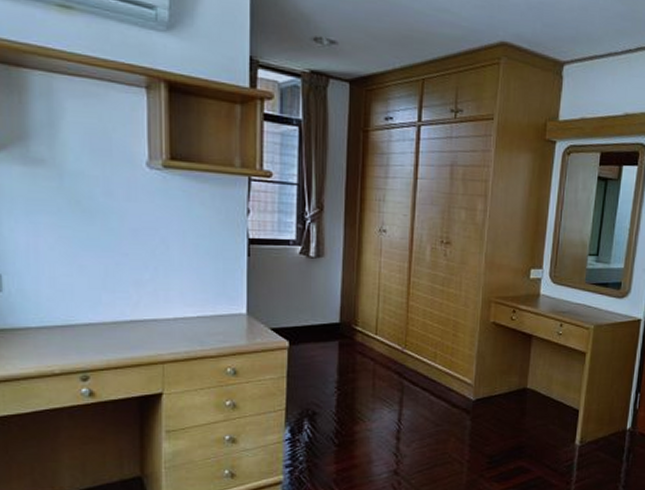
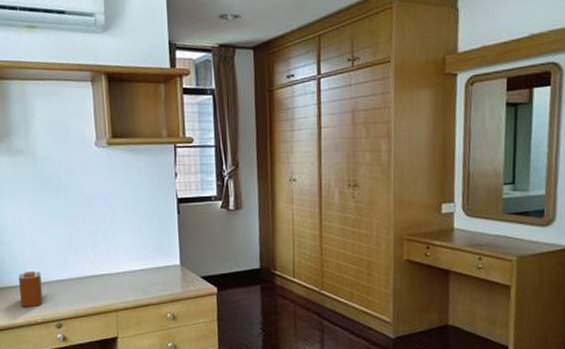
alarm clock: none [30,311,63,355] -> present [19,271,43,308]

